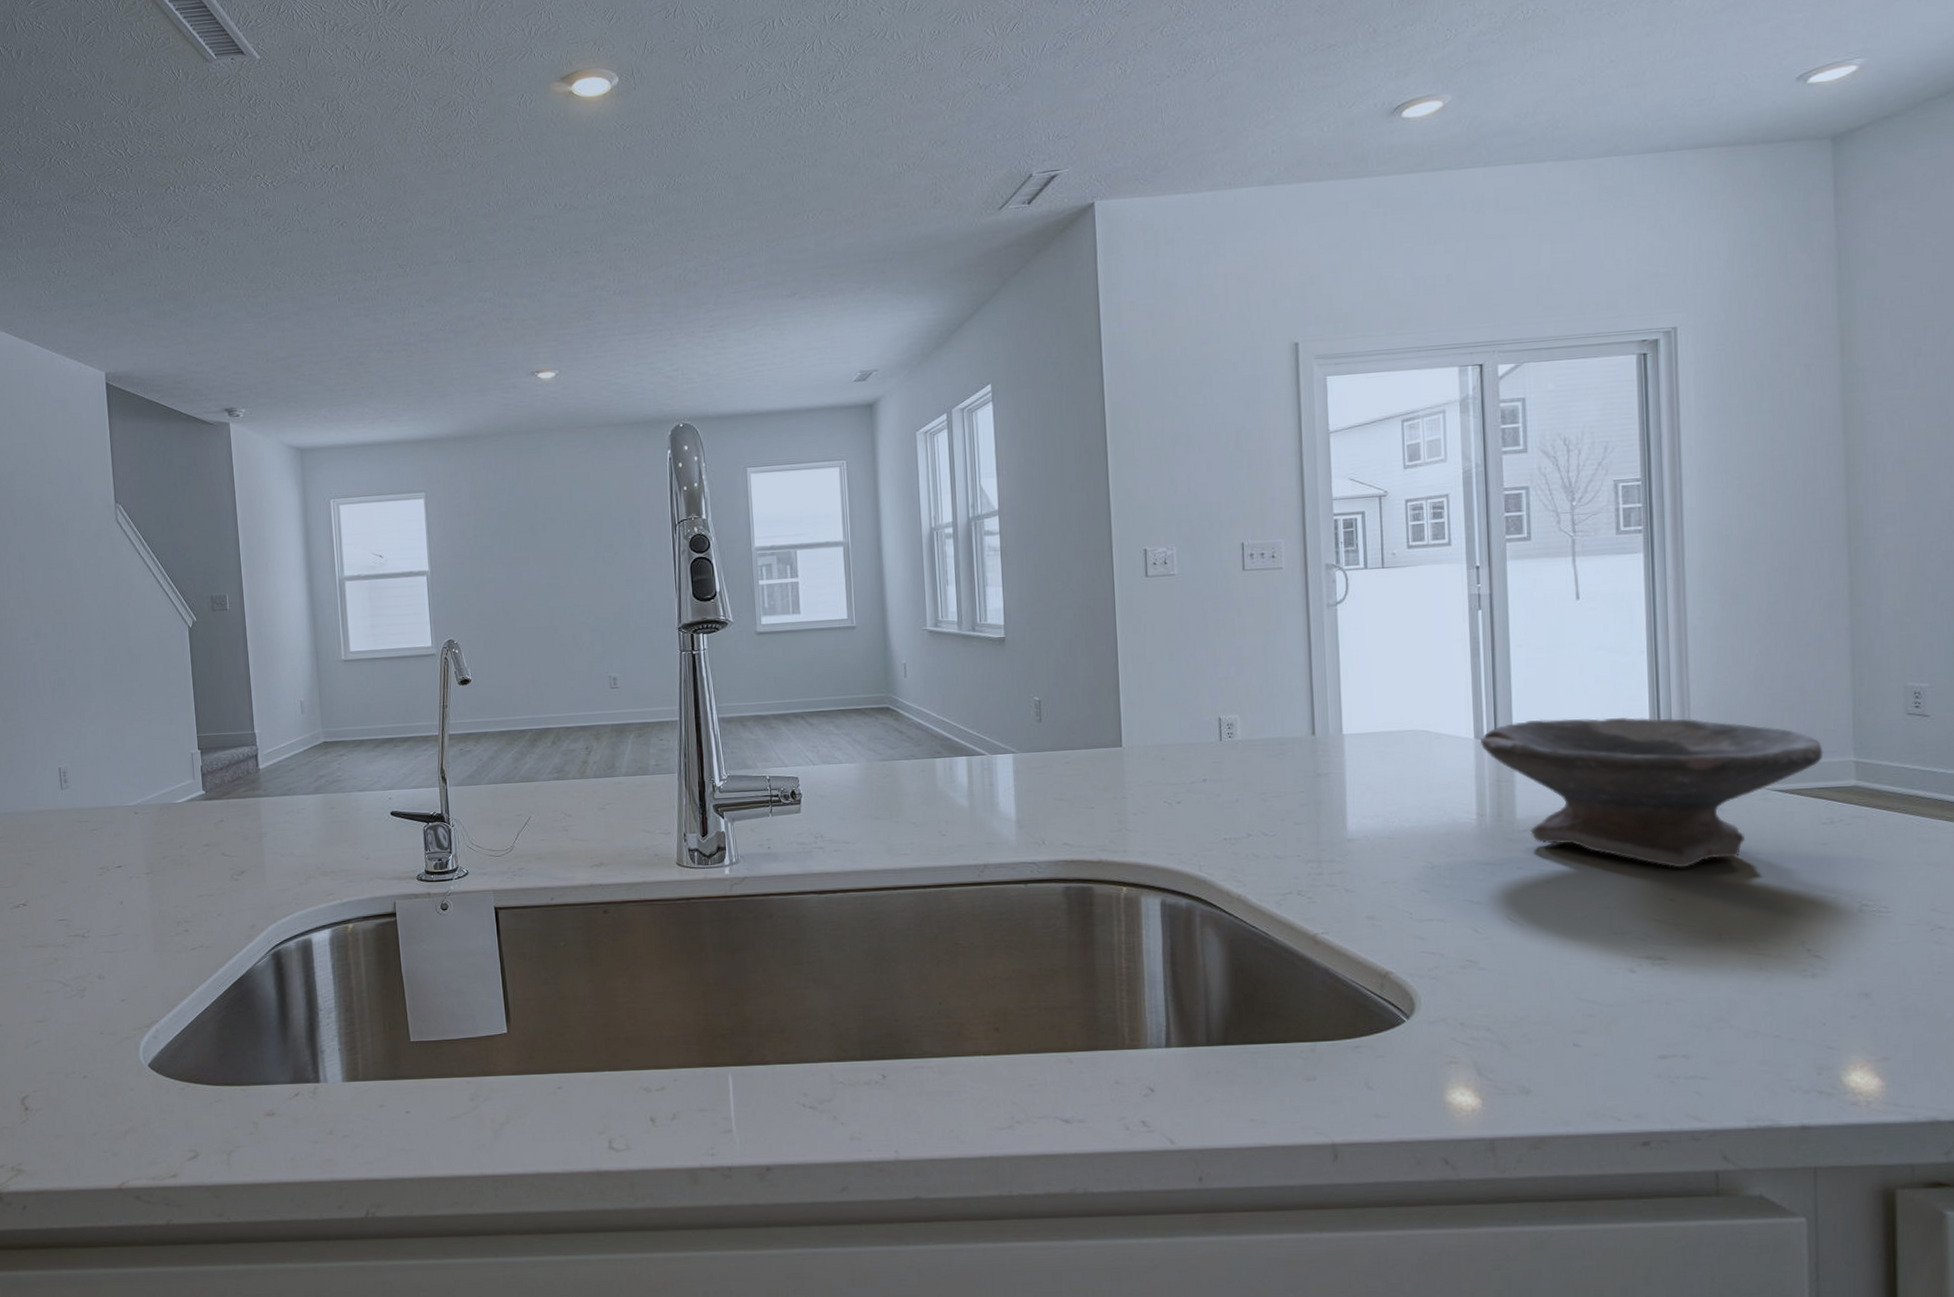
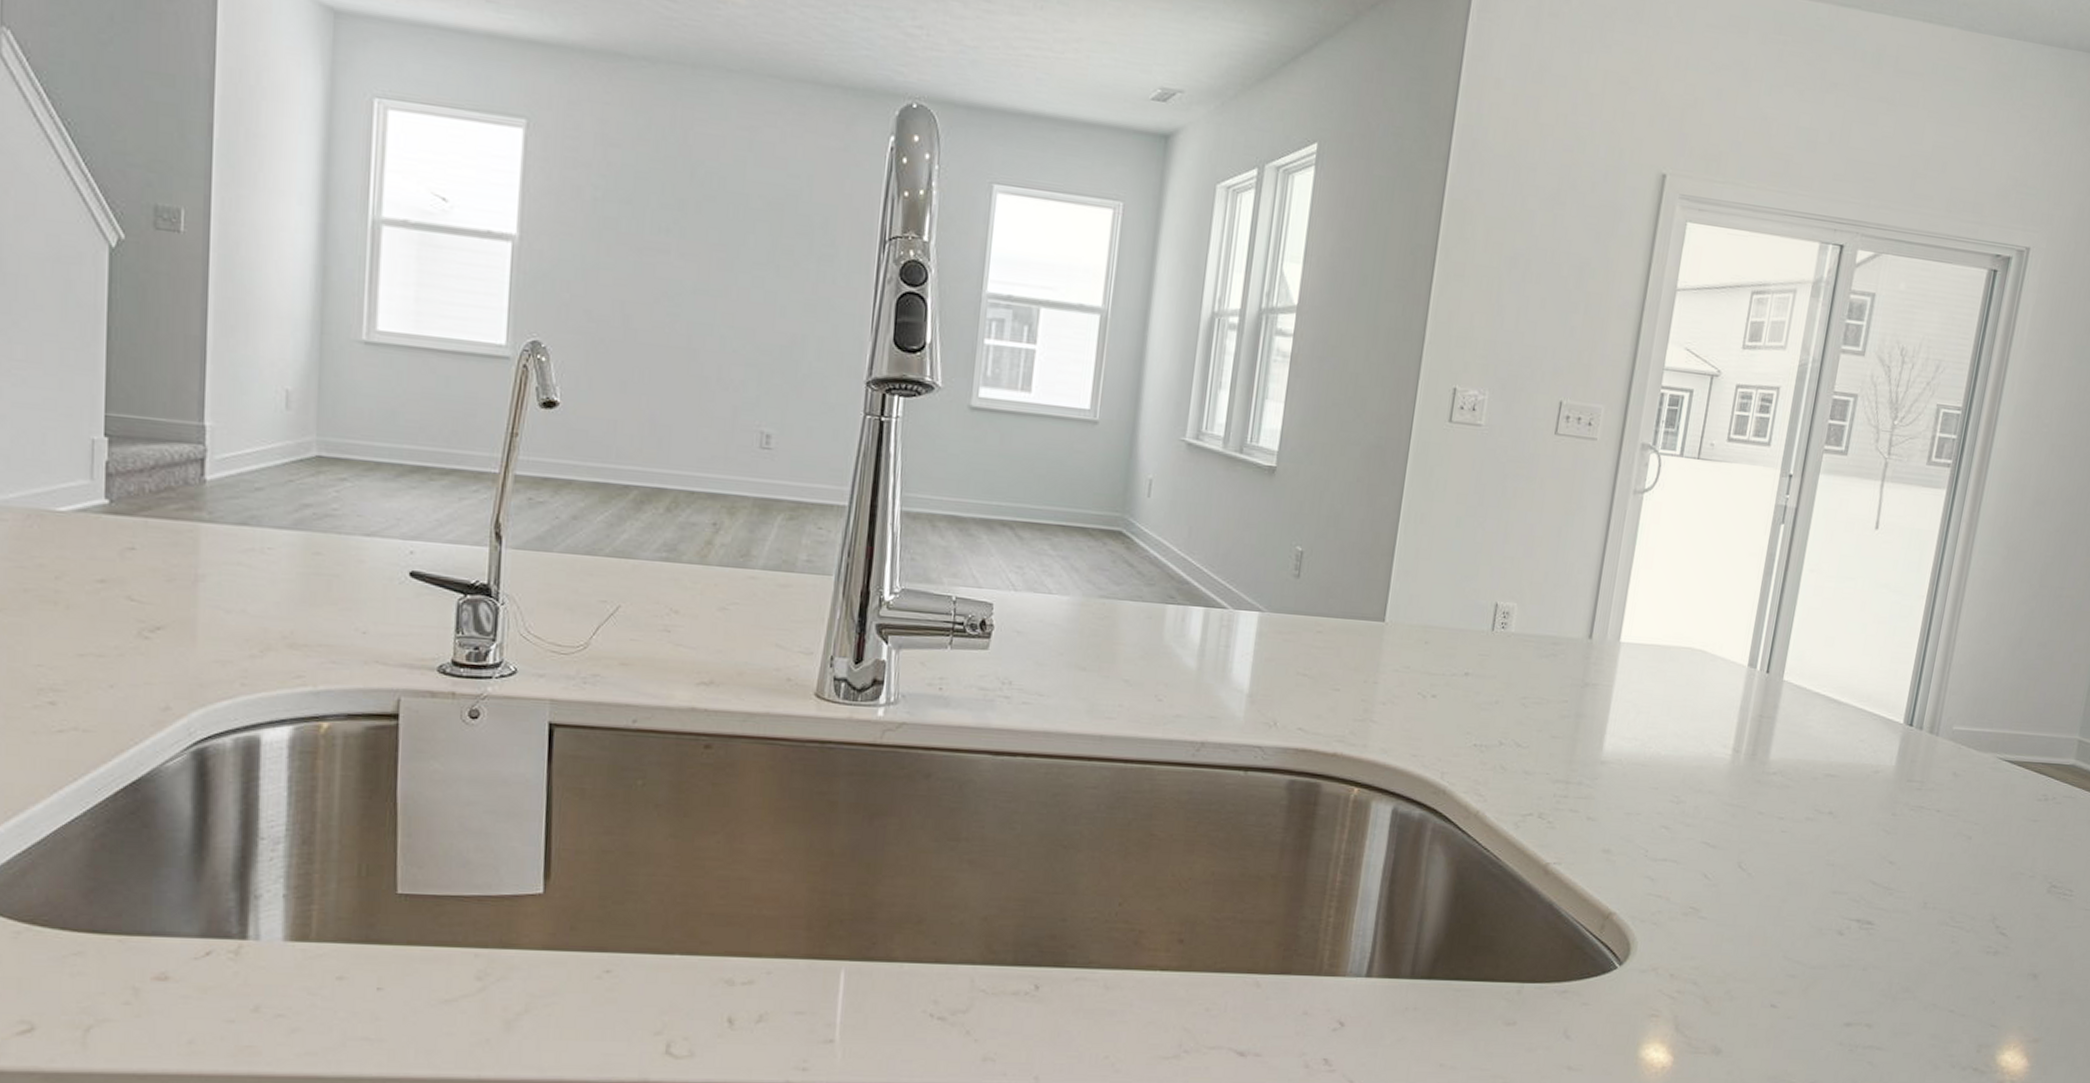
bowl: present [1481,717,1823,868] -> none [1752,654,2055,831]

